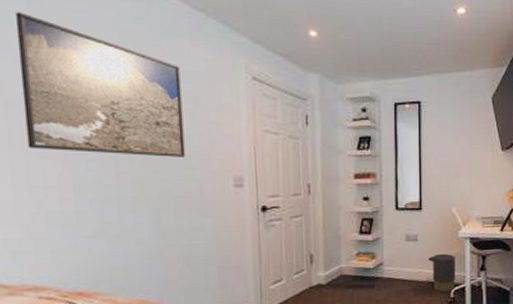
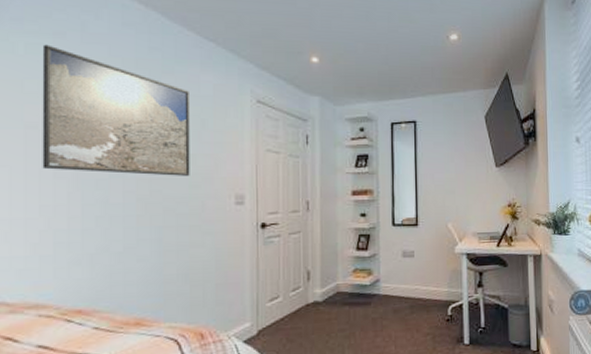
trash can: present [428,253,456,292] -> none [424,269,453,309]

